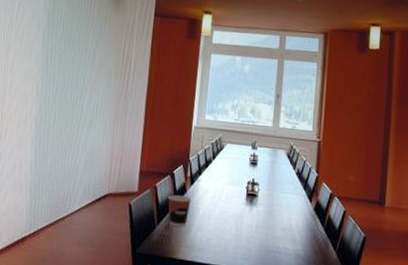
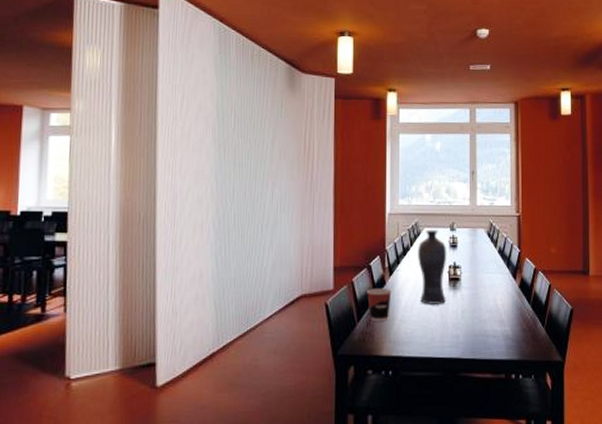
vase: none [218,145,247,218] -> present [418,229,447,306]

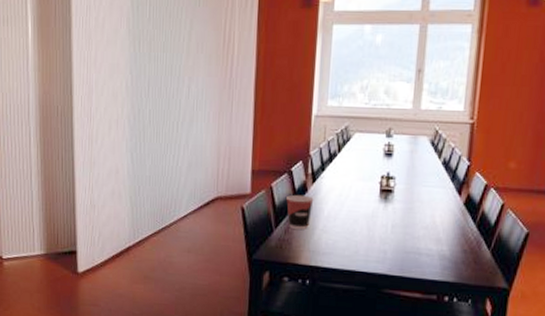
vase: present [418,229,447,306] -> none [345,135,381,218]

